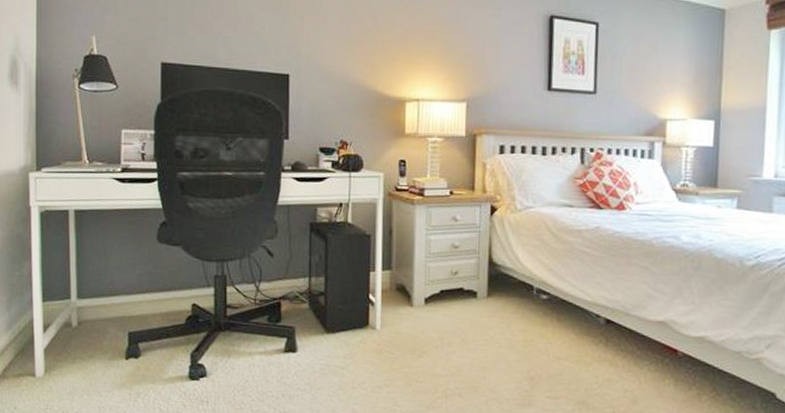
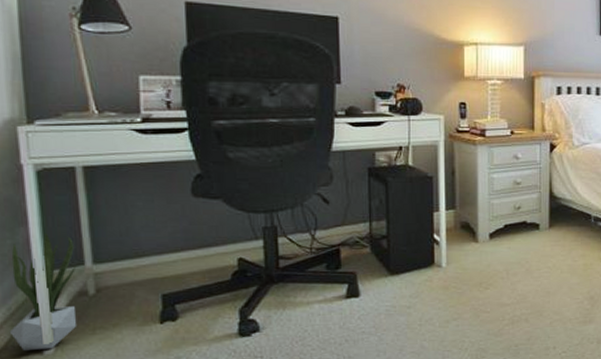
potted plant: none [12,267,64,373] -> present [9,232,77,352]

